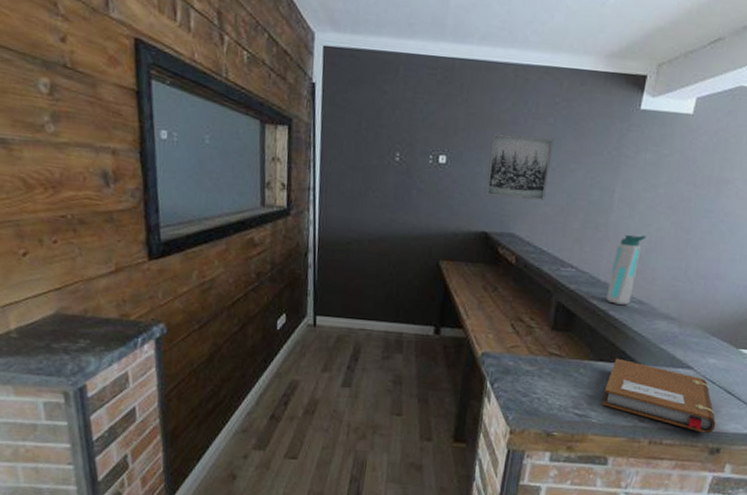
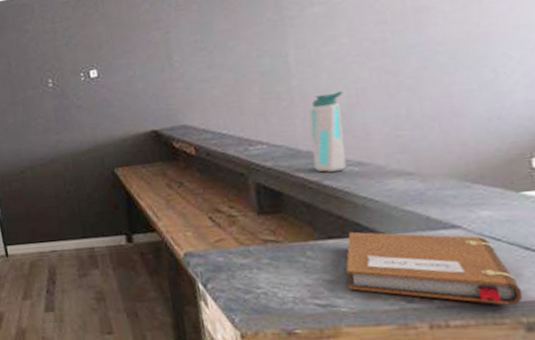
wall art: present [485,133,554,200] -> none [137,23,210,96]

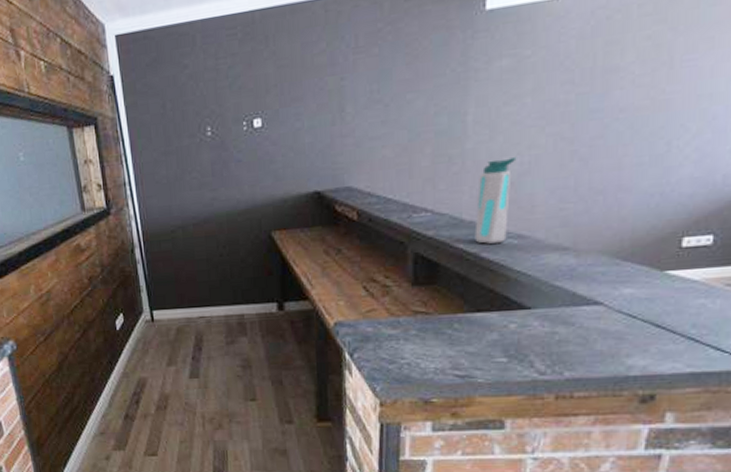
notebook: present [346,231,523,305] -> none [487,305,645,379]

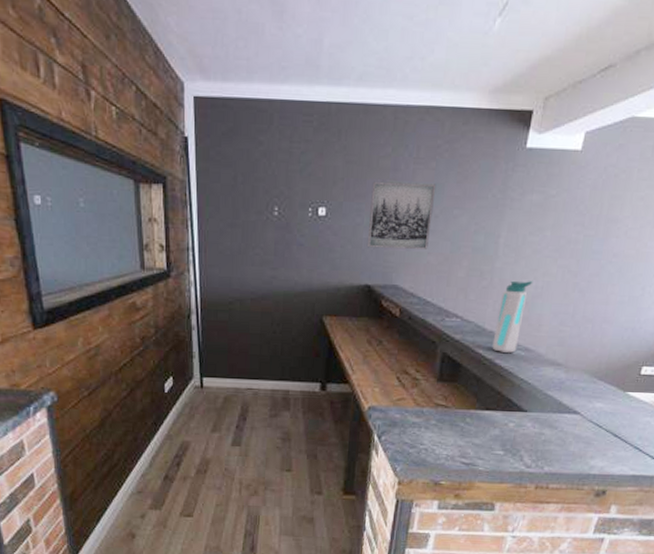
wall art: none [309,71,383,152] -> present [366,181,437,250]

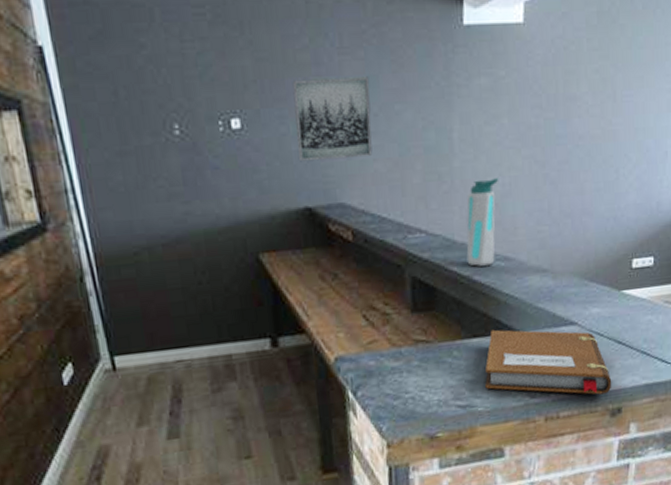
notebook: none [488,406,602,476] -> present [485,329,612,395]

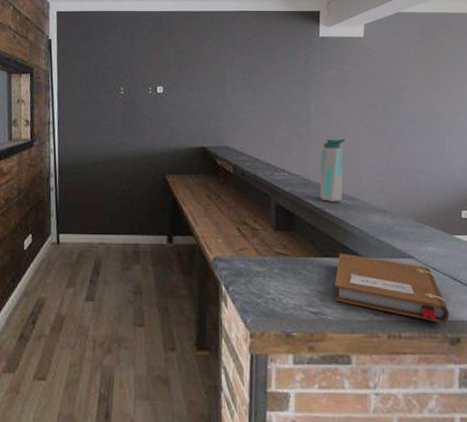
wall art: present [292,76,373,162] -> none [199,65,252,117]

